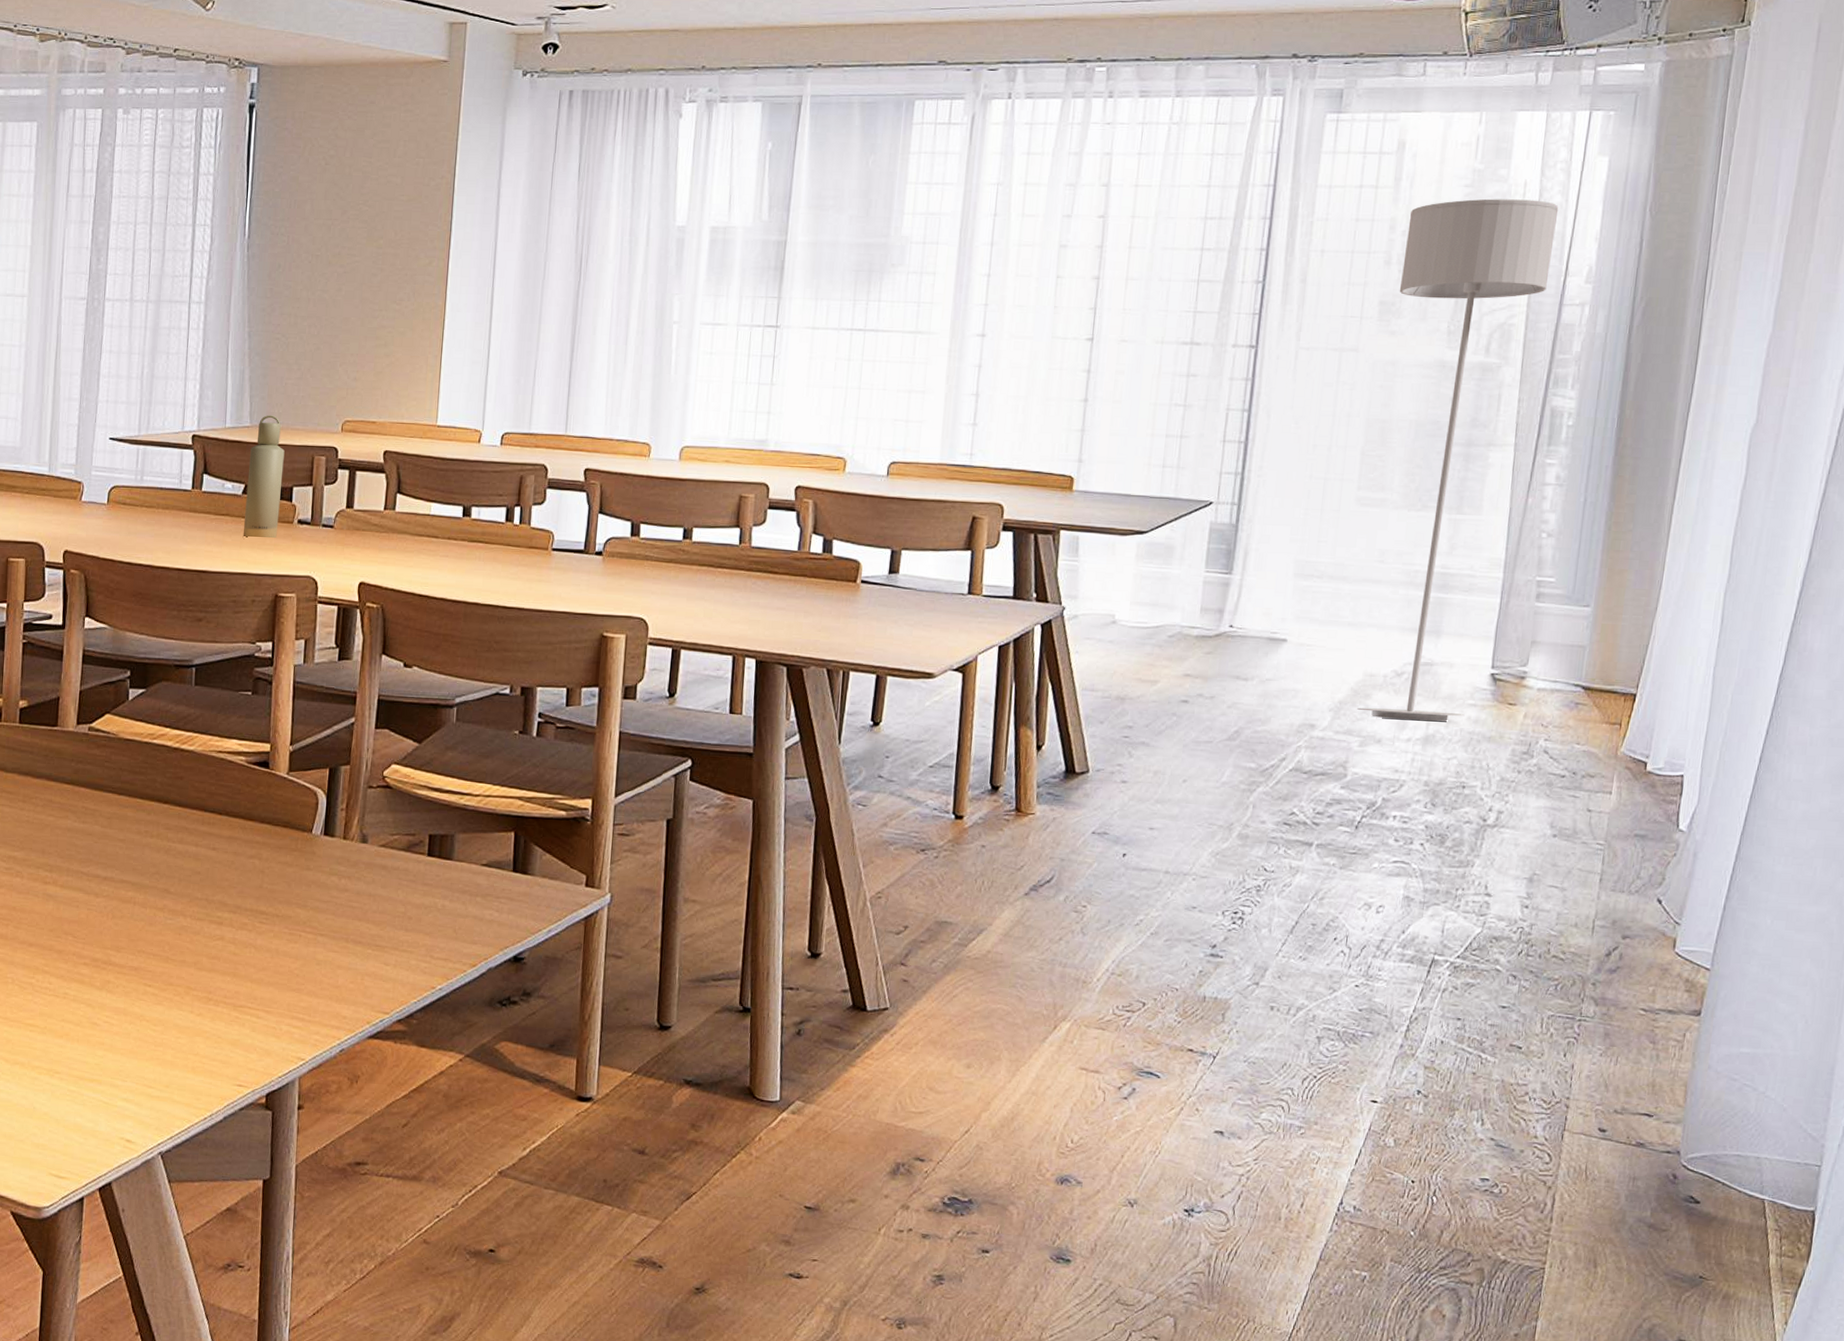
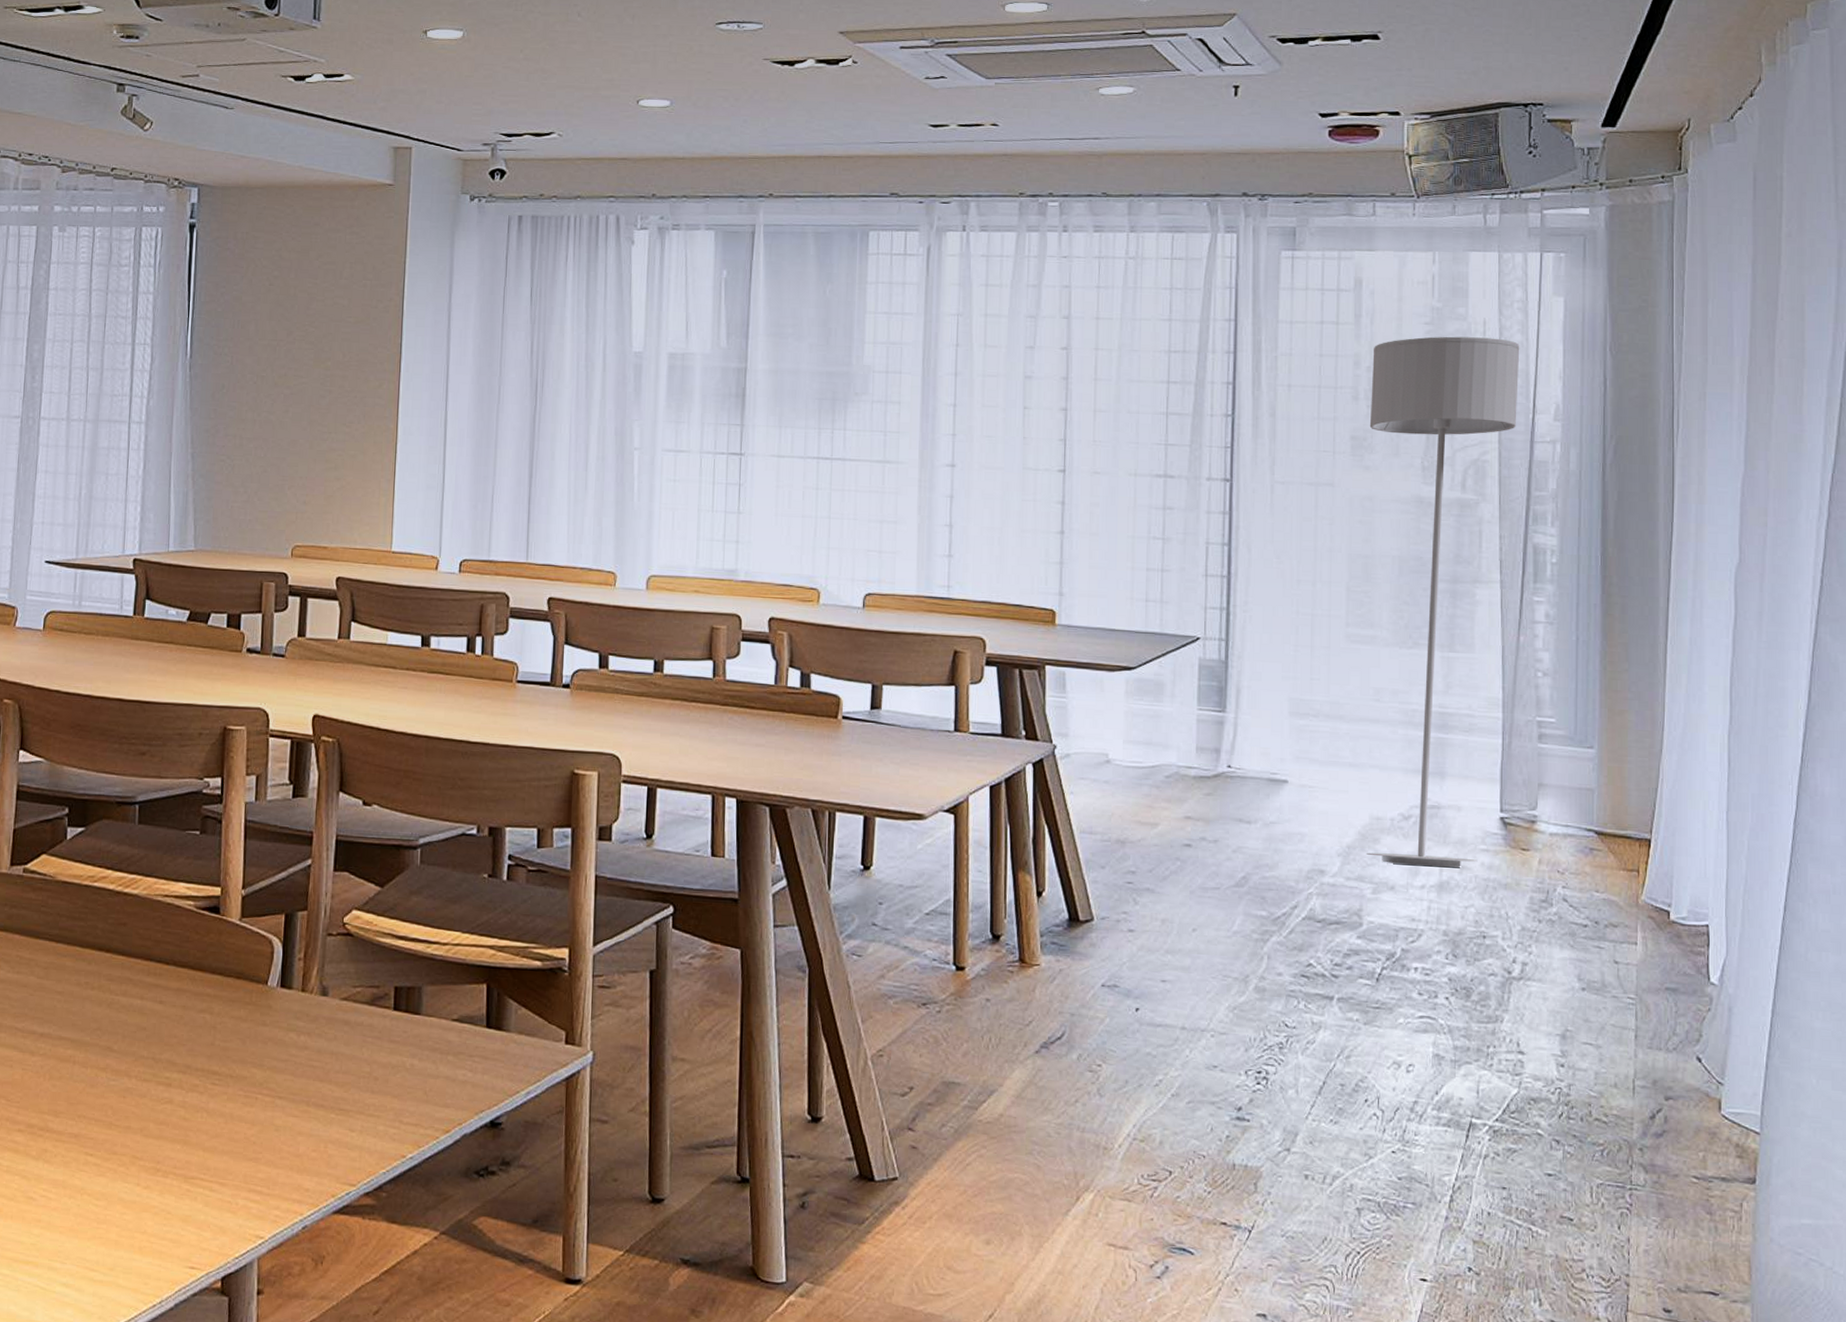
bottle: present [242,415,285,540] -> none [188,539,232,669]

